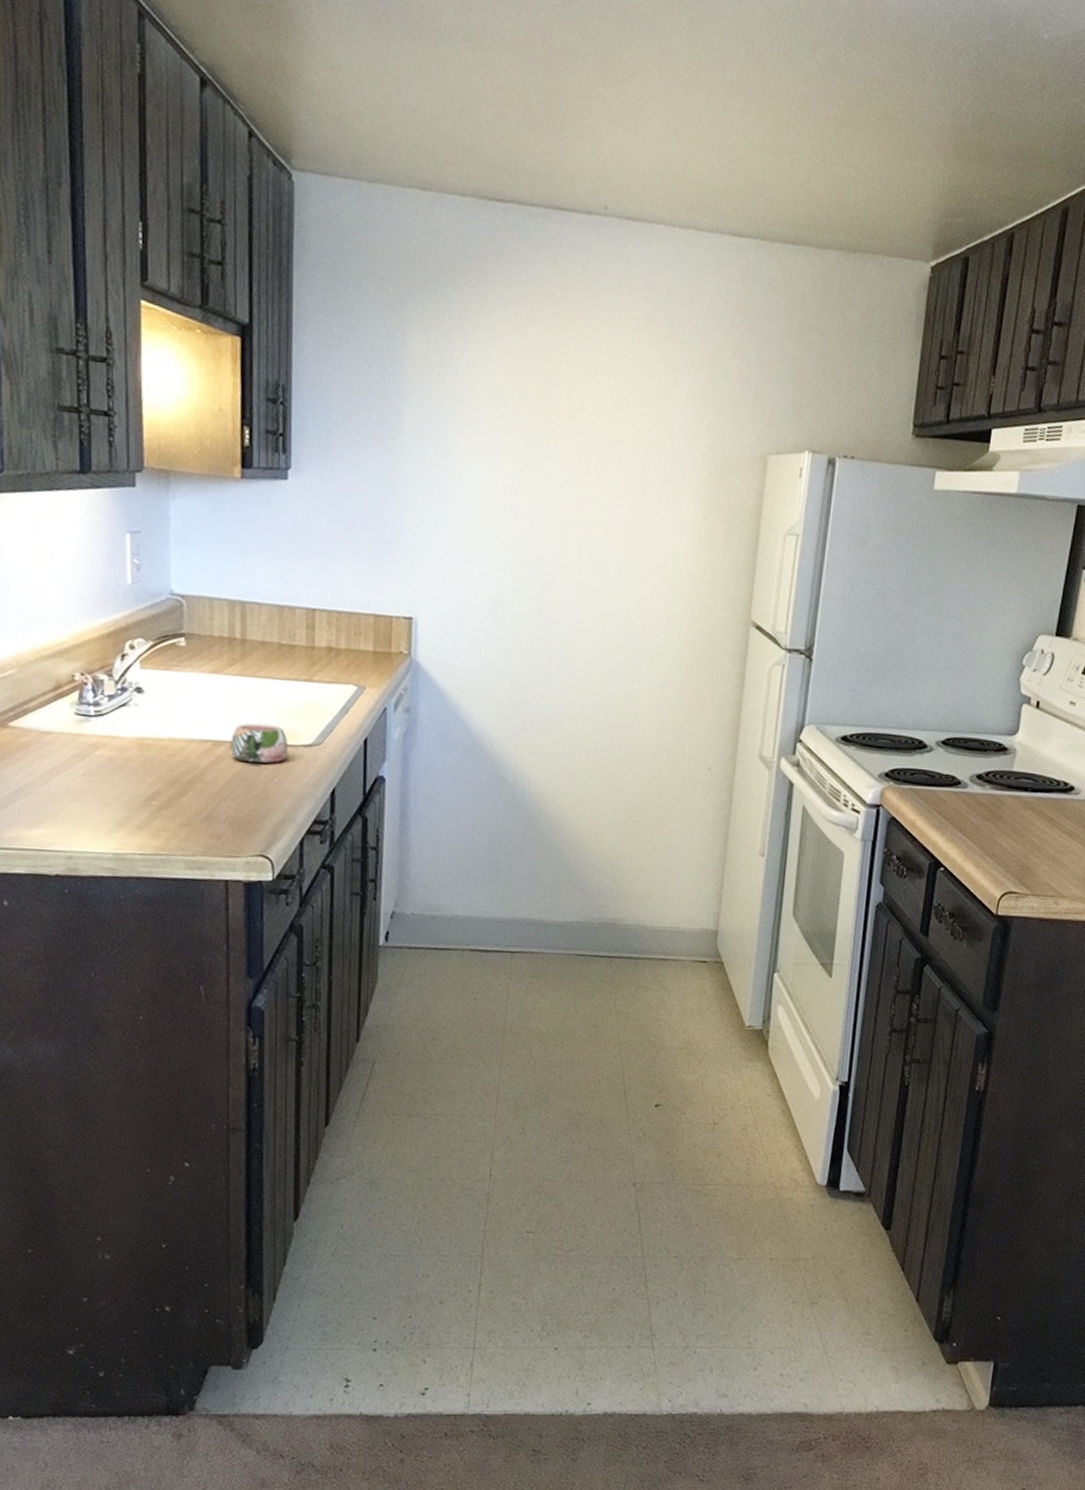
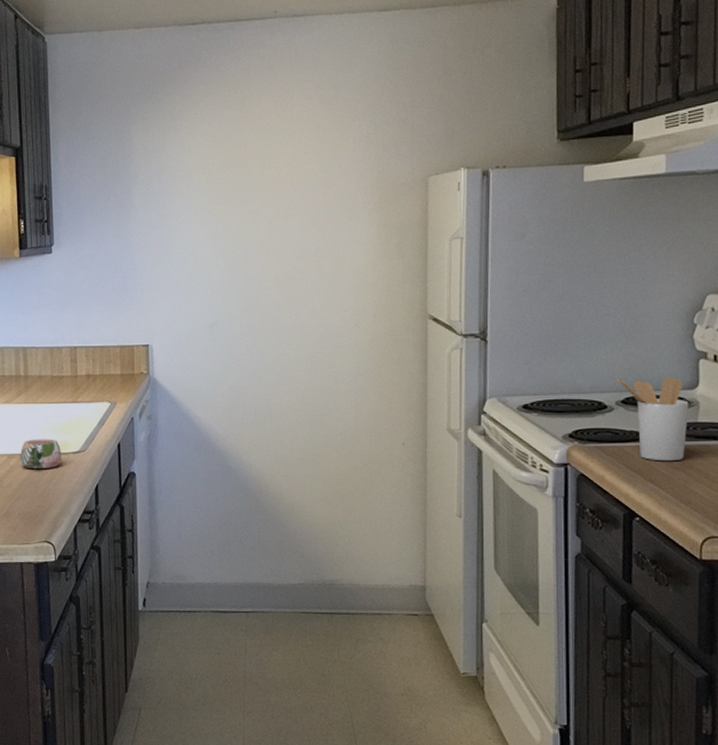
utensil holder: none [940,716,1007,811] -> present [617,376,689,462]

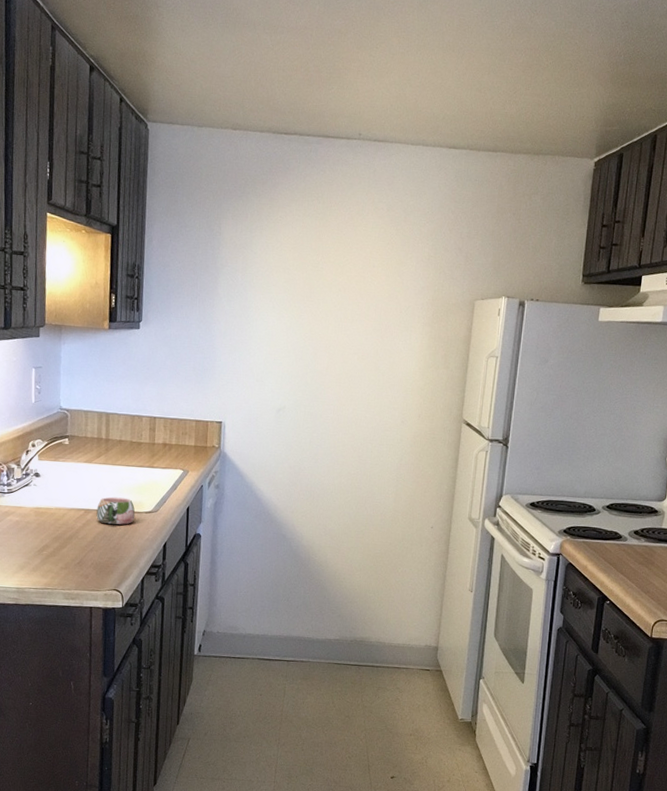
utensil holder: present [617,376,689,462] -> none [605,487,657,558]

